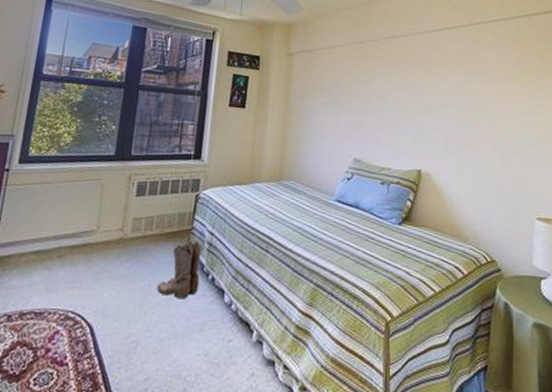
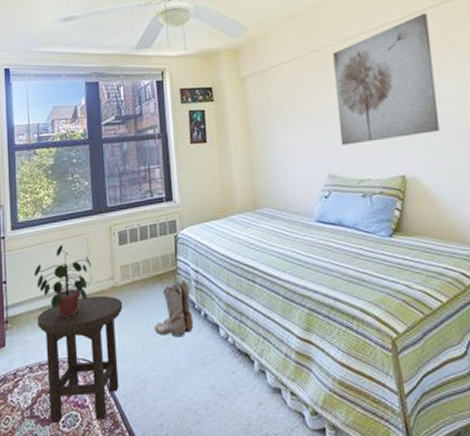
stool: none [20,245,128,381] -> present [38,295,123,424]
potted plant: none [34,187,103,264] -> present [34,245,92,317]
wall art: none [370,29,461,136] -> present [333,12,440,146]

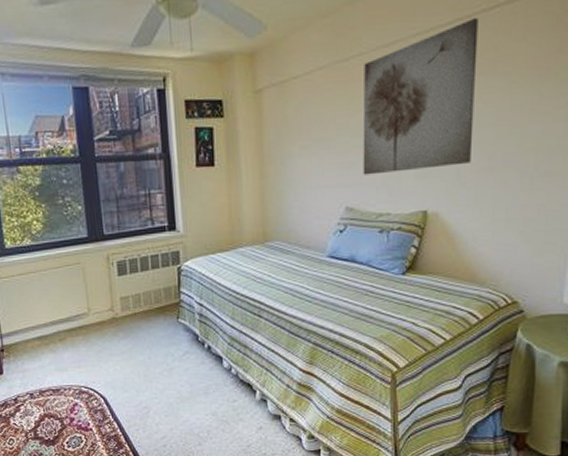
potted plant: present [34,245,92,317] -> none [27,274,90,346]
stool: present [38,295,123,424] -> none [35,326,124,444]
boots: present [154,280,194,338] -> none [156,312,197,368]

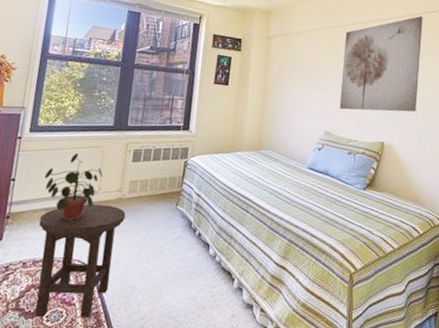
potted plant: none [27,274,90,346] -> present [44,153,103,220]
stool: none [35,326,124,444] -> present [34,204,126,319]

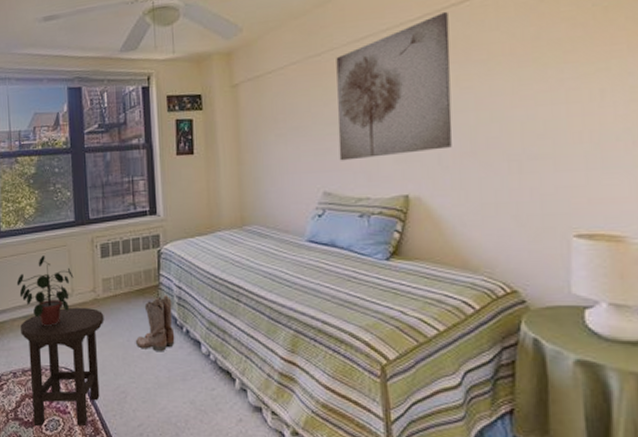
boots: none [150,201,190,252] -> present [135,295,175,352]

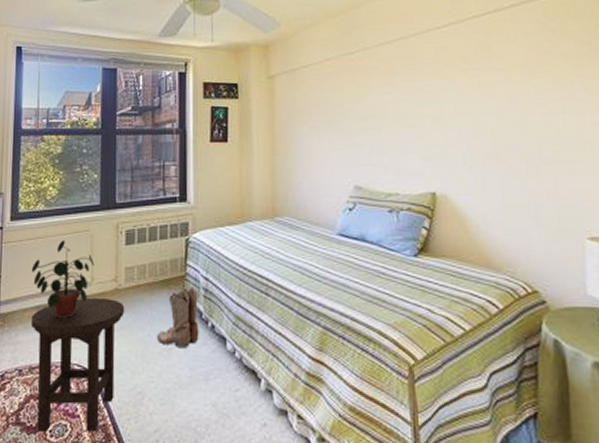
wall art: present [336,11,452,161] -> none [368,22,476,156]

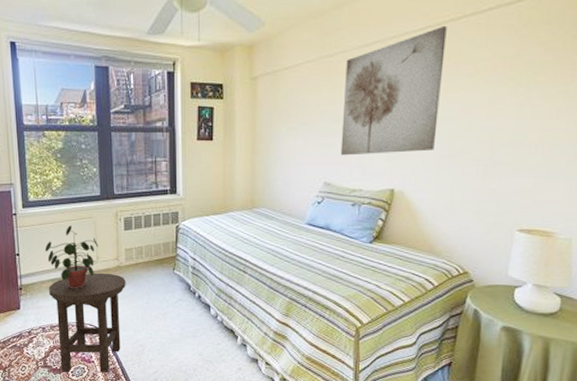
boots: present [156,287,199,349] -> none [153,265,188,313]
wall art: none [368,22,476,156] -> present [340,25,447,156]

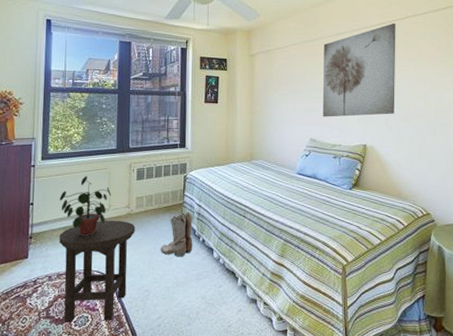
boots: none [153,265,188,313] -> present [160,211,193,257]

